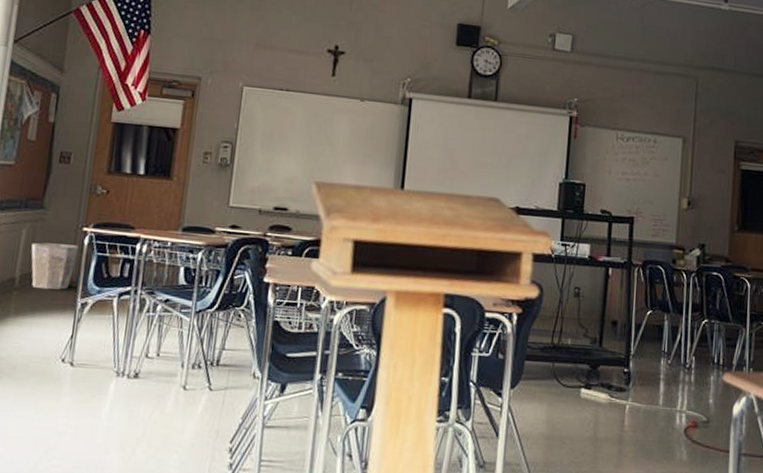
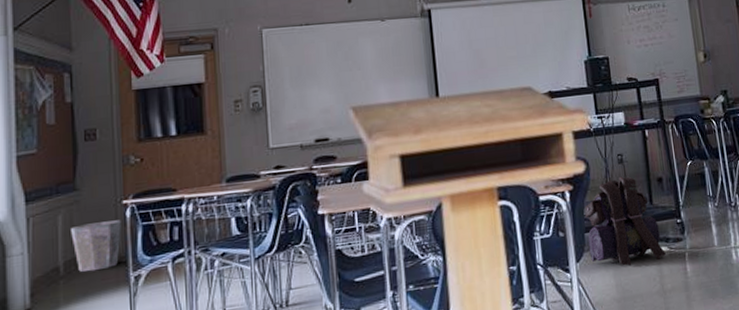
backpack: none [525,310,605,406] -> present [584,176,666,267]

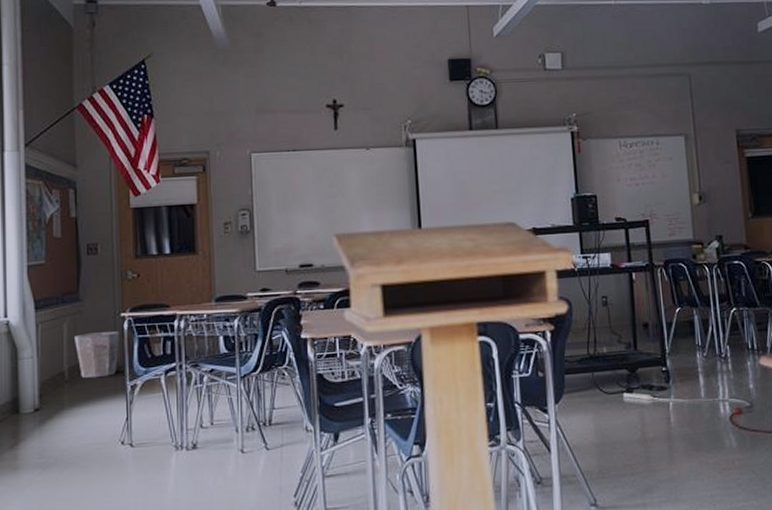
backpack: present [584,176,666,267] -> none [565,319,649,412]

